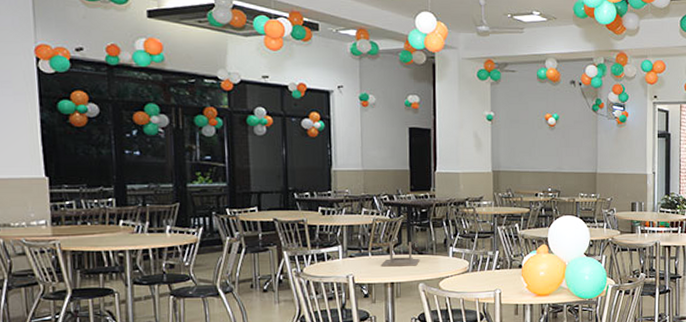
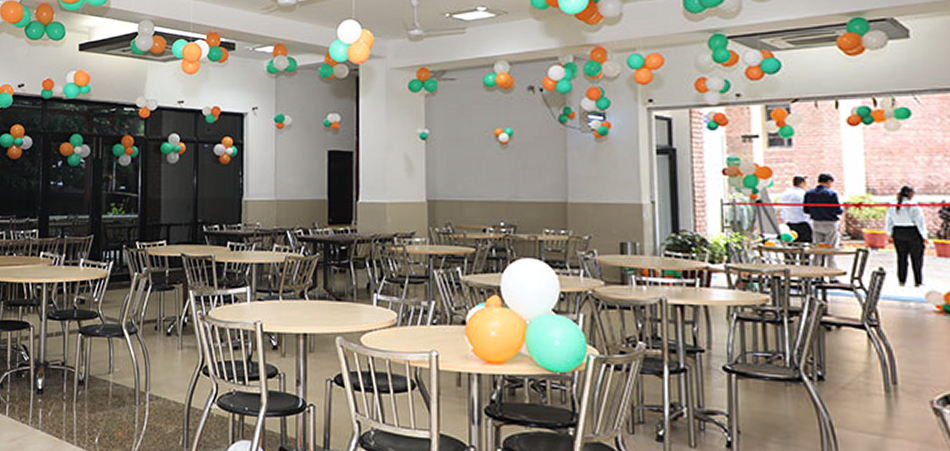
napkin holder: present [380,242,420,267] -> none [292,285,338,315]

